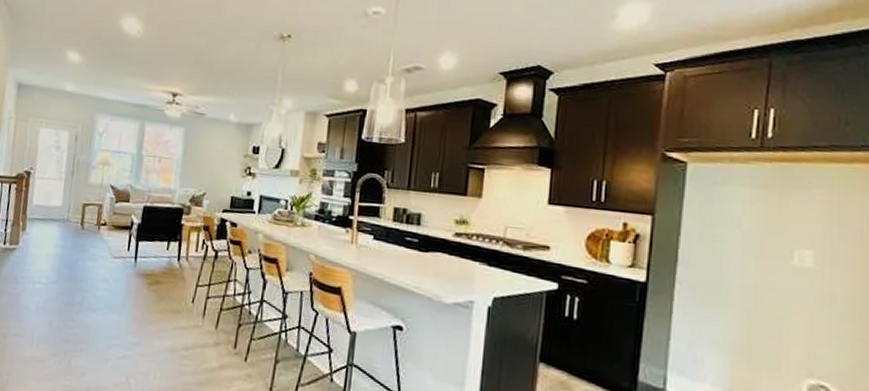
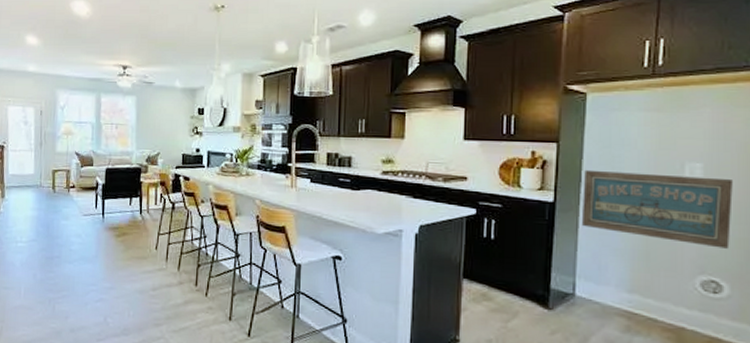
wall art: none [675,248,847,350] -> present [581,169,733,249]

